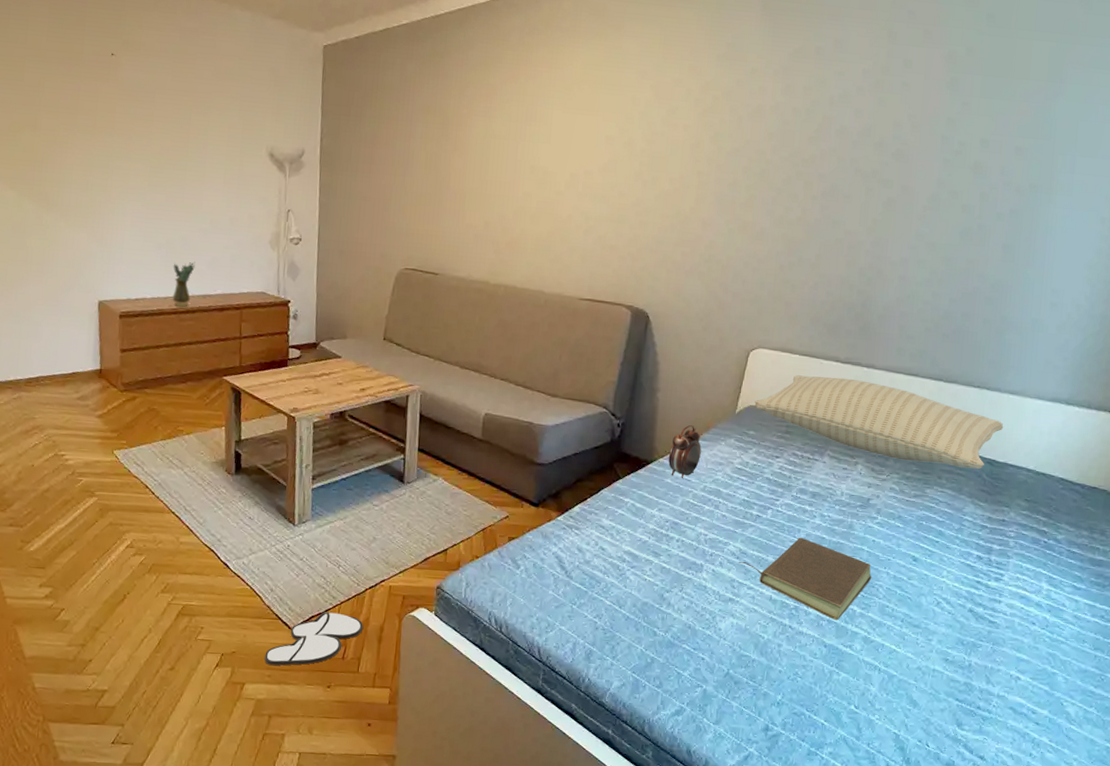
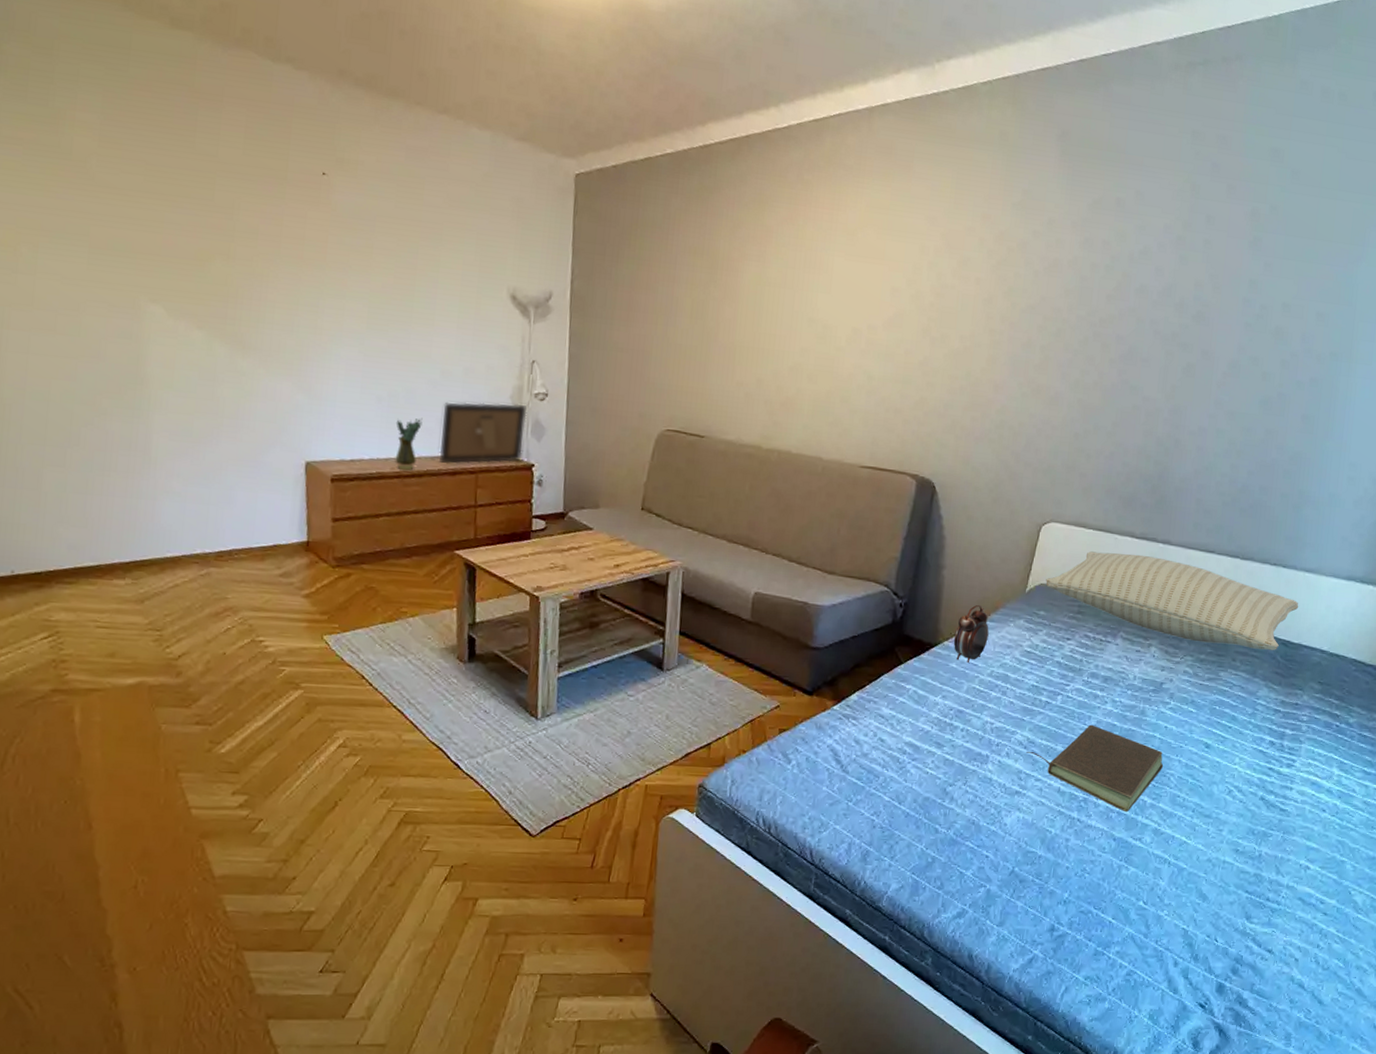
picture frame: none [209,247,284,302] -> present [438,402,527,464]
slippers: present [265,612,364,666] -> none [501,816,616,877]

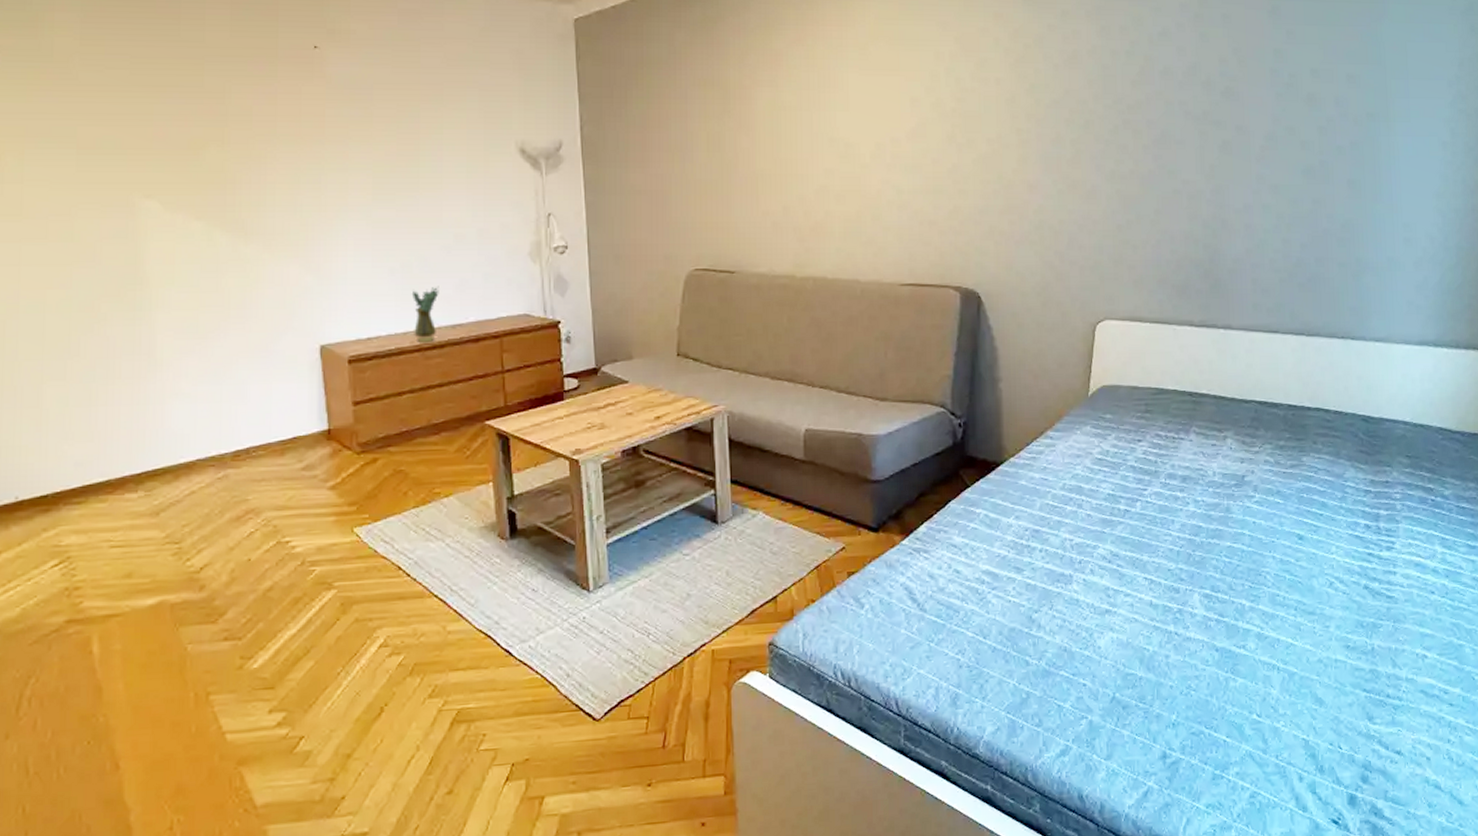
picture frame: present [438,402,527,464] -> none [460,260,548,331]
alarm clock: present [953,604,989,663] -> none [1019,415,1056,478]
book: present [1026,724,1164,812] -> none [1111,529,1258,619]
pillow: present [1045,551,1299,650] -> none [1108,343,1374,429]

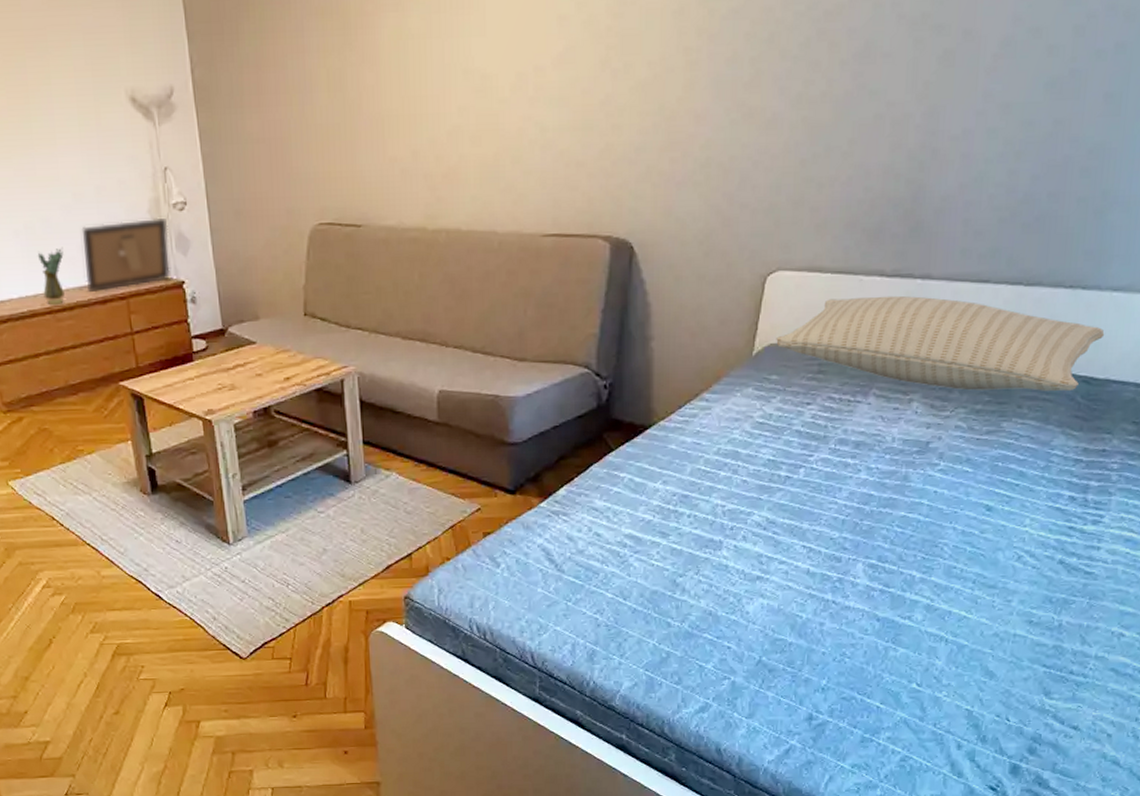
picture frame: none [460,260,548,331] -> present [81,217,170,293]
pillow: none [1108,343,1374,429] -> present [776,295,1105,391]

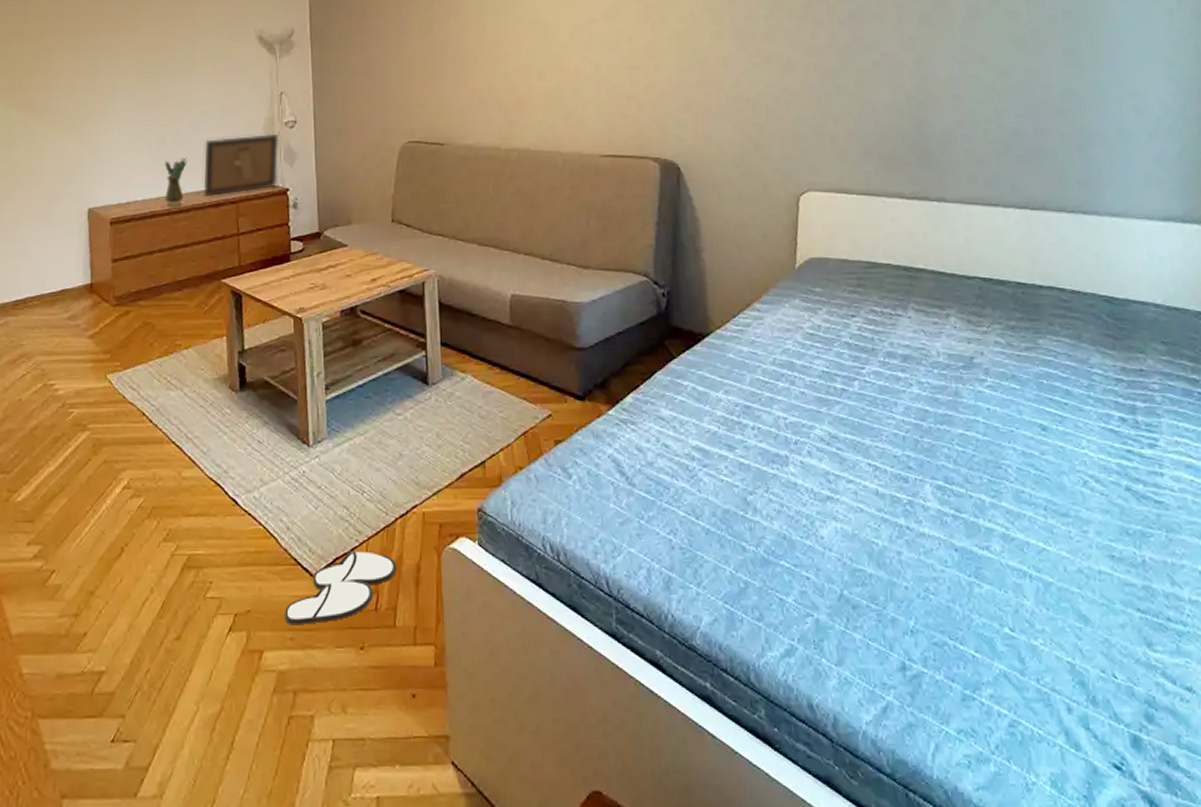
slippers: none [218,636,325,699] -> present [285,551,397,624]
pillow: present [776,295,1105,391] -> none [815,216,1114,309]

